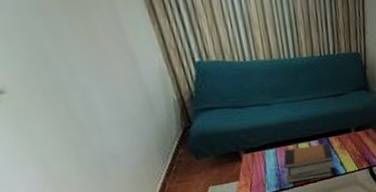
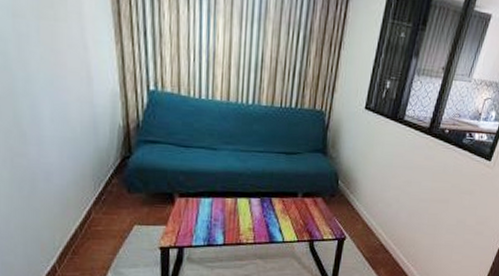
book stack: present [283,143,335,184] -> none [217,202,273,242]

